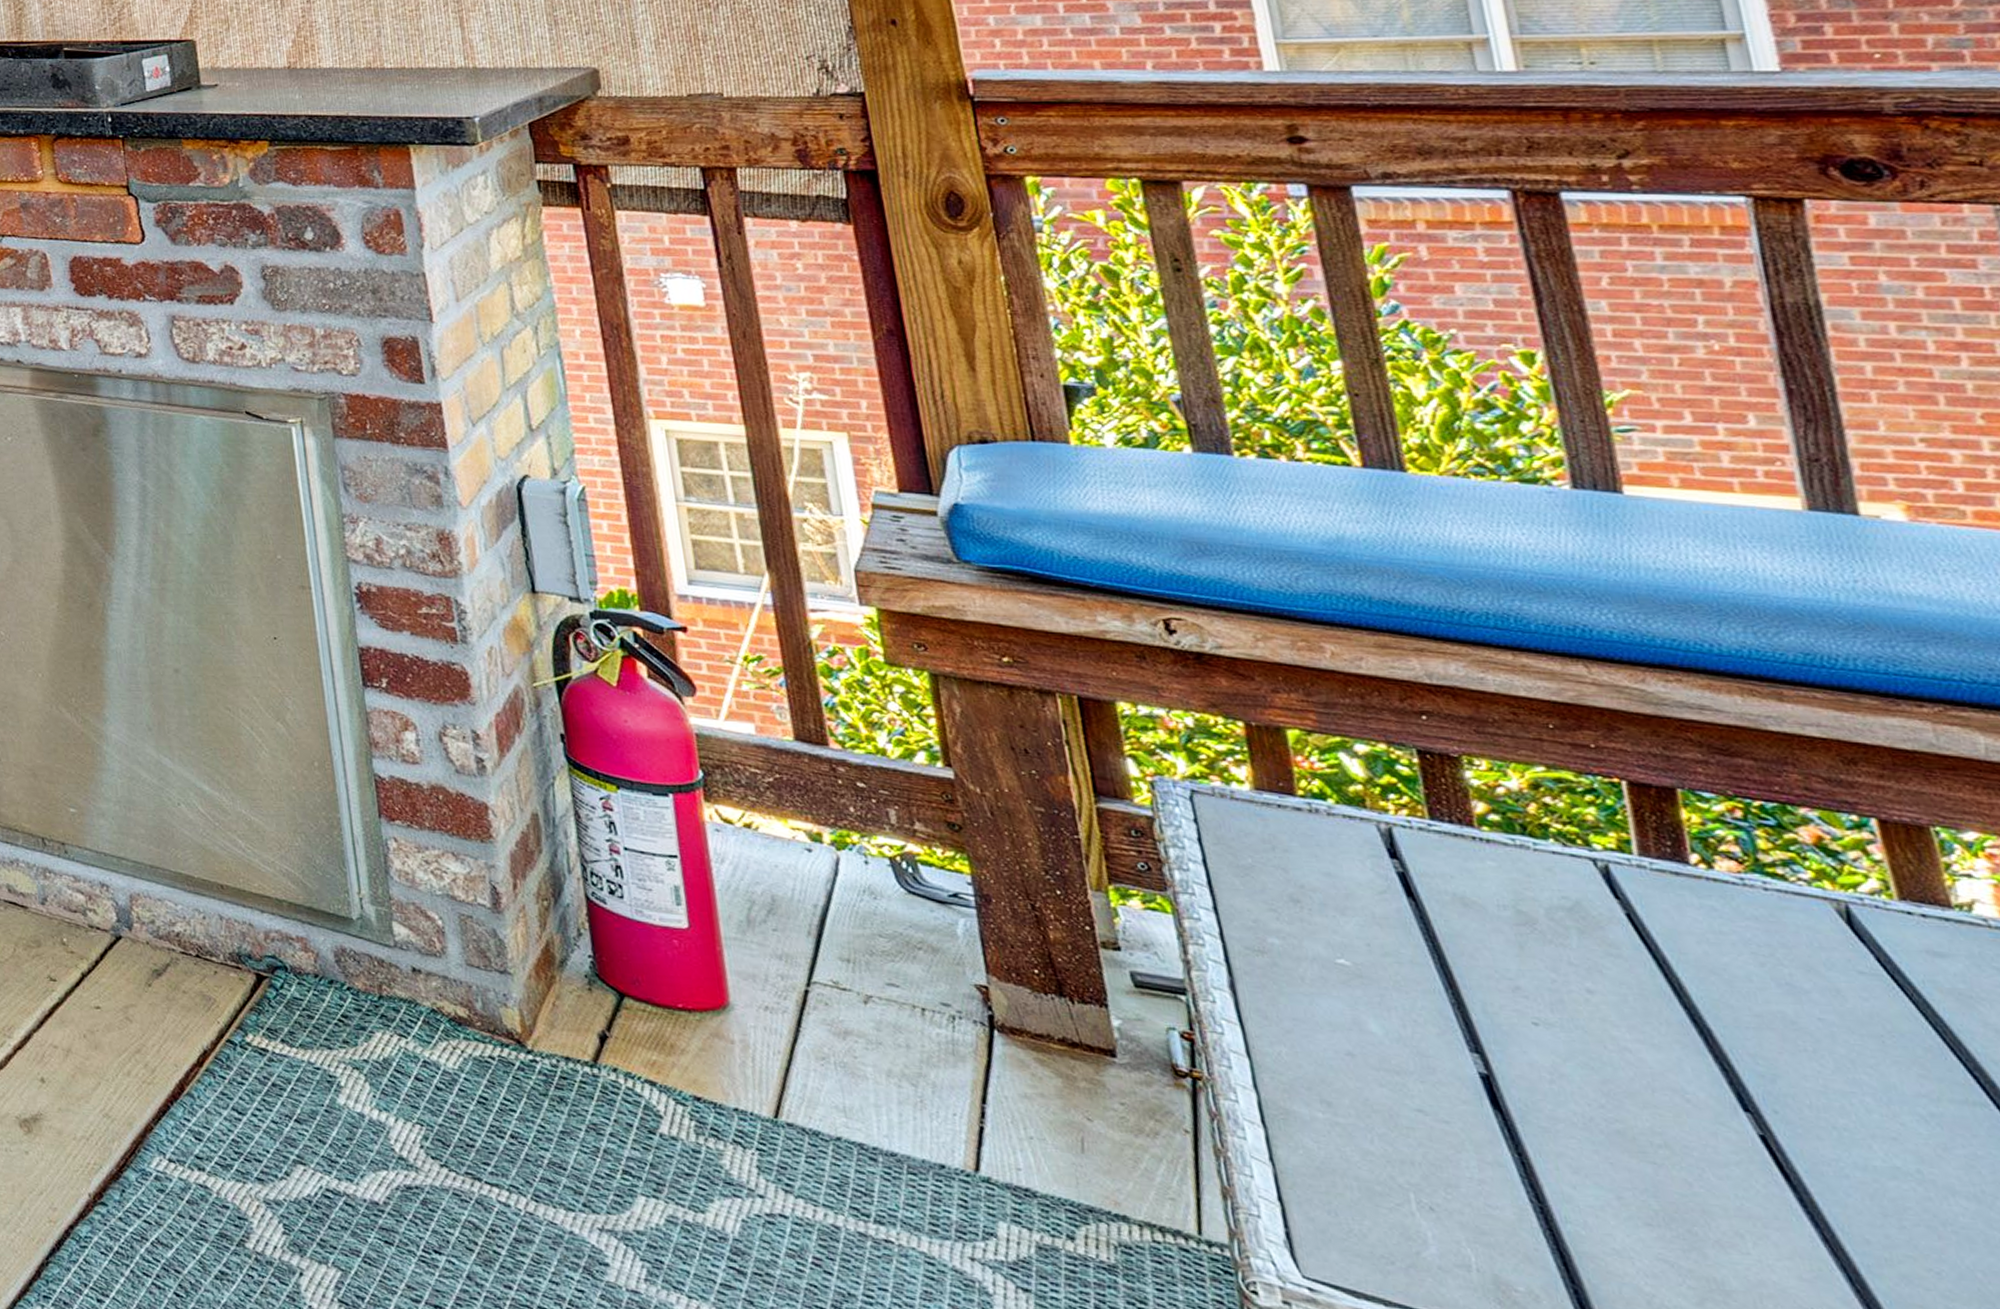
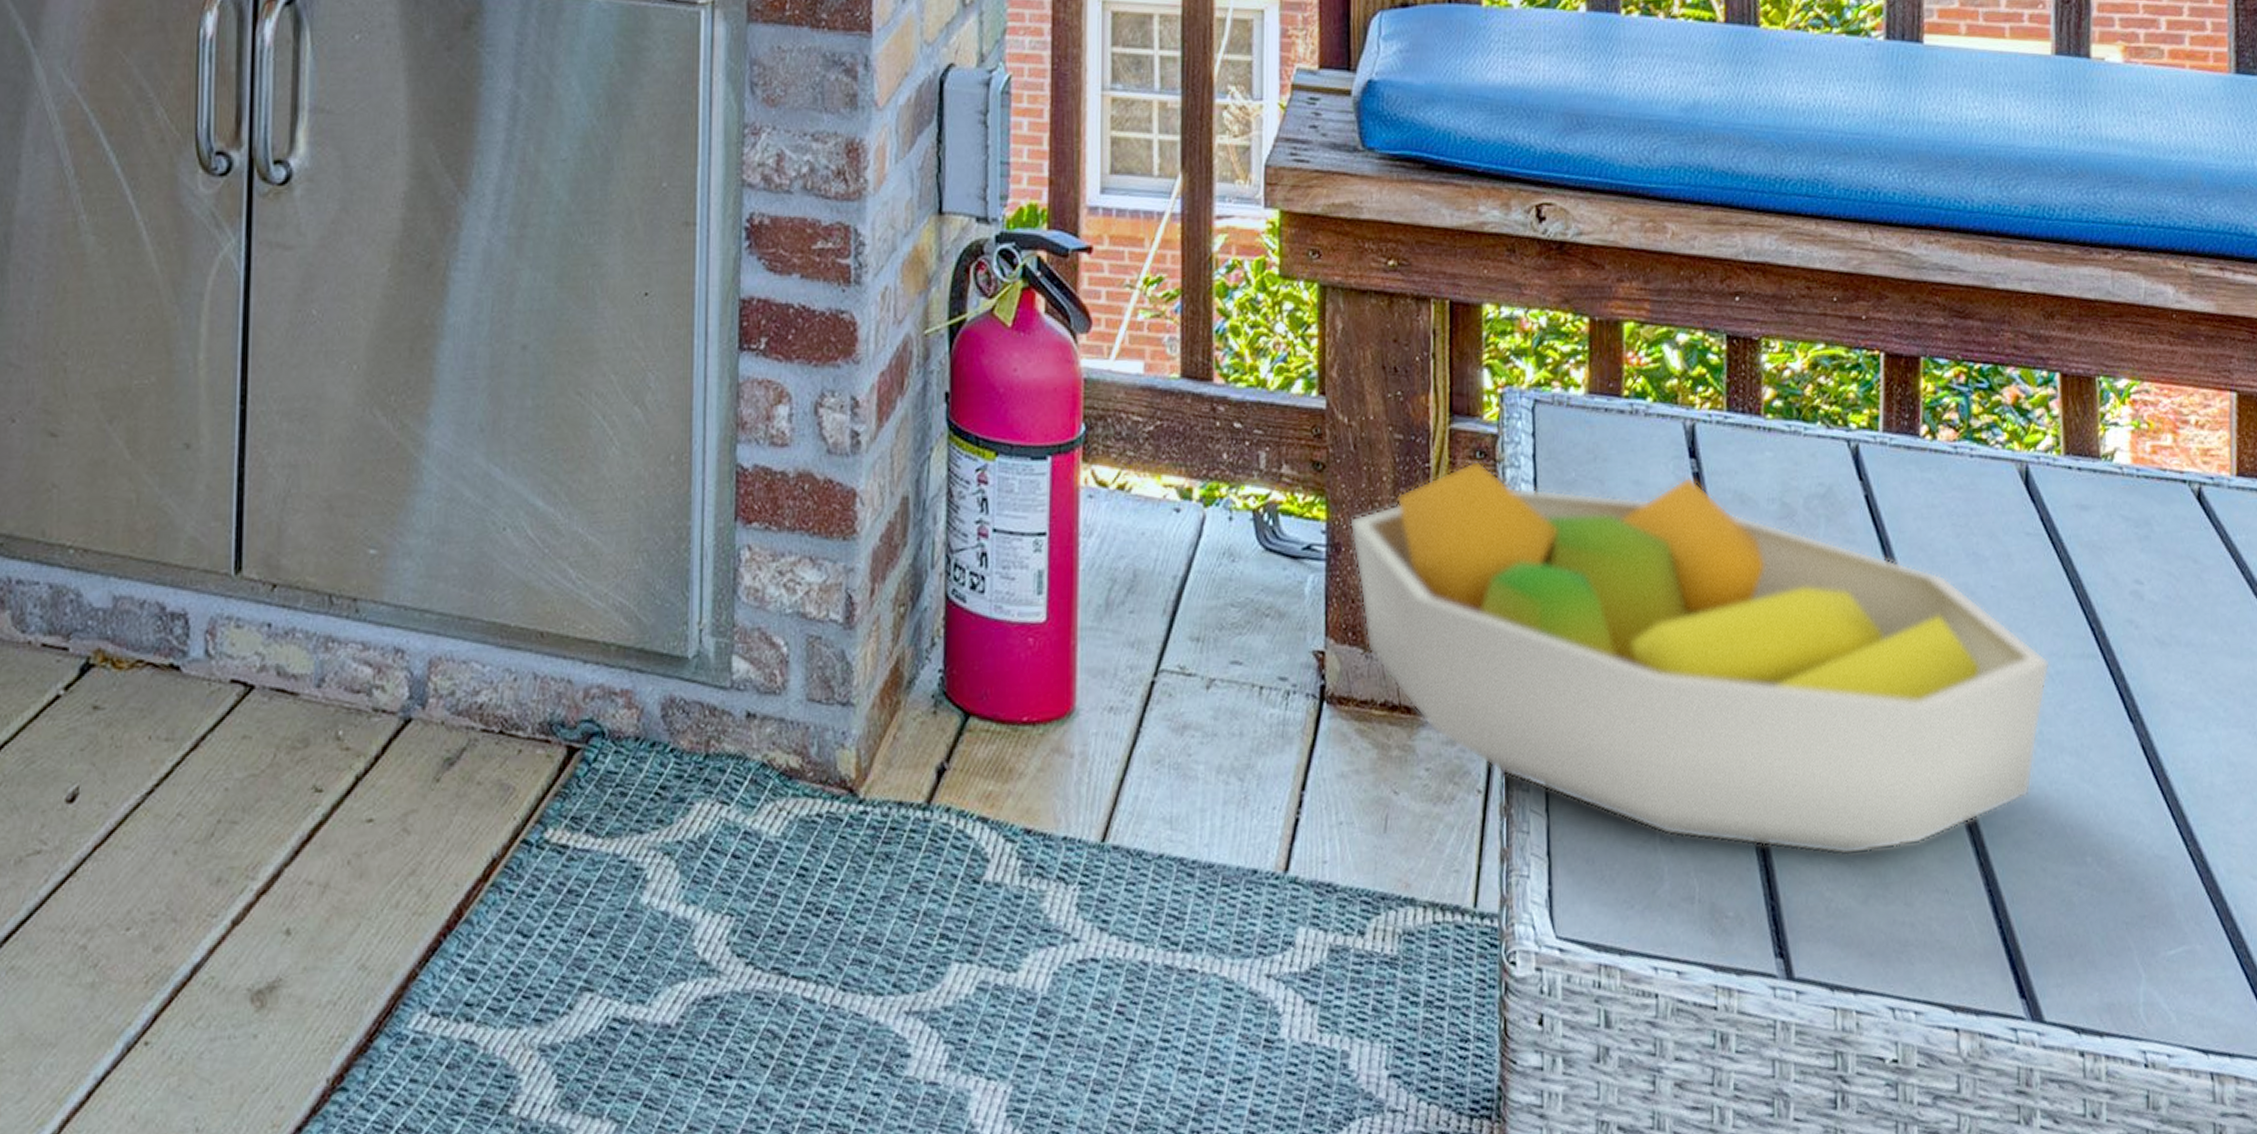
fruit bowl: none [996,837,1920,1259] -> present [1349,460,2050,856]

